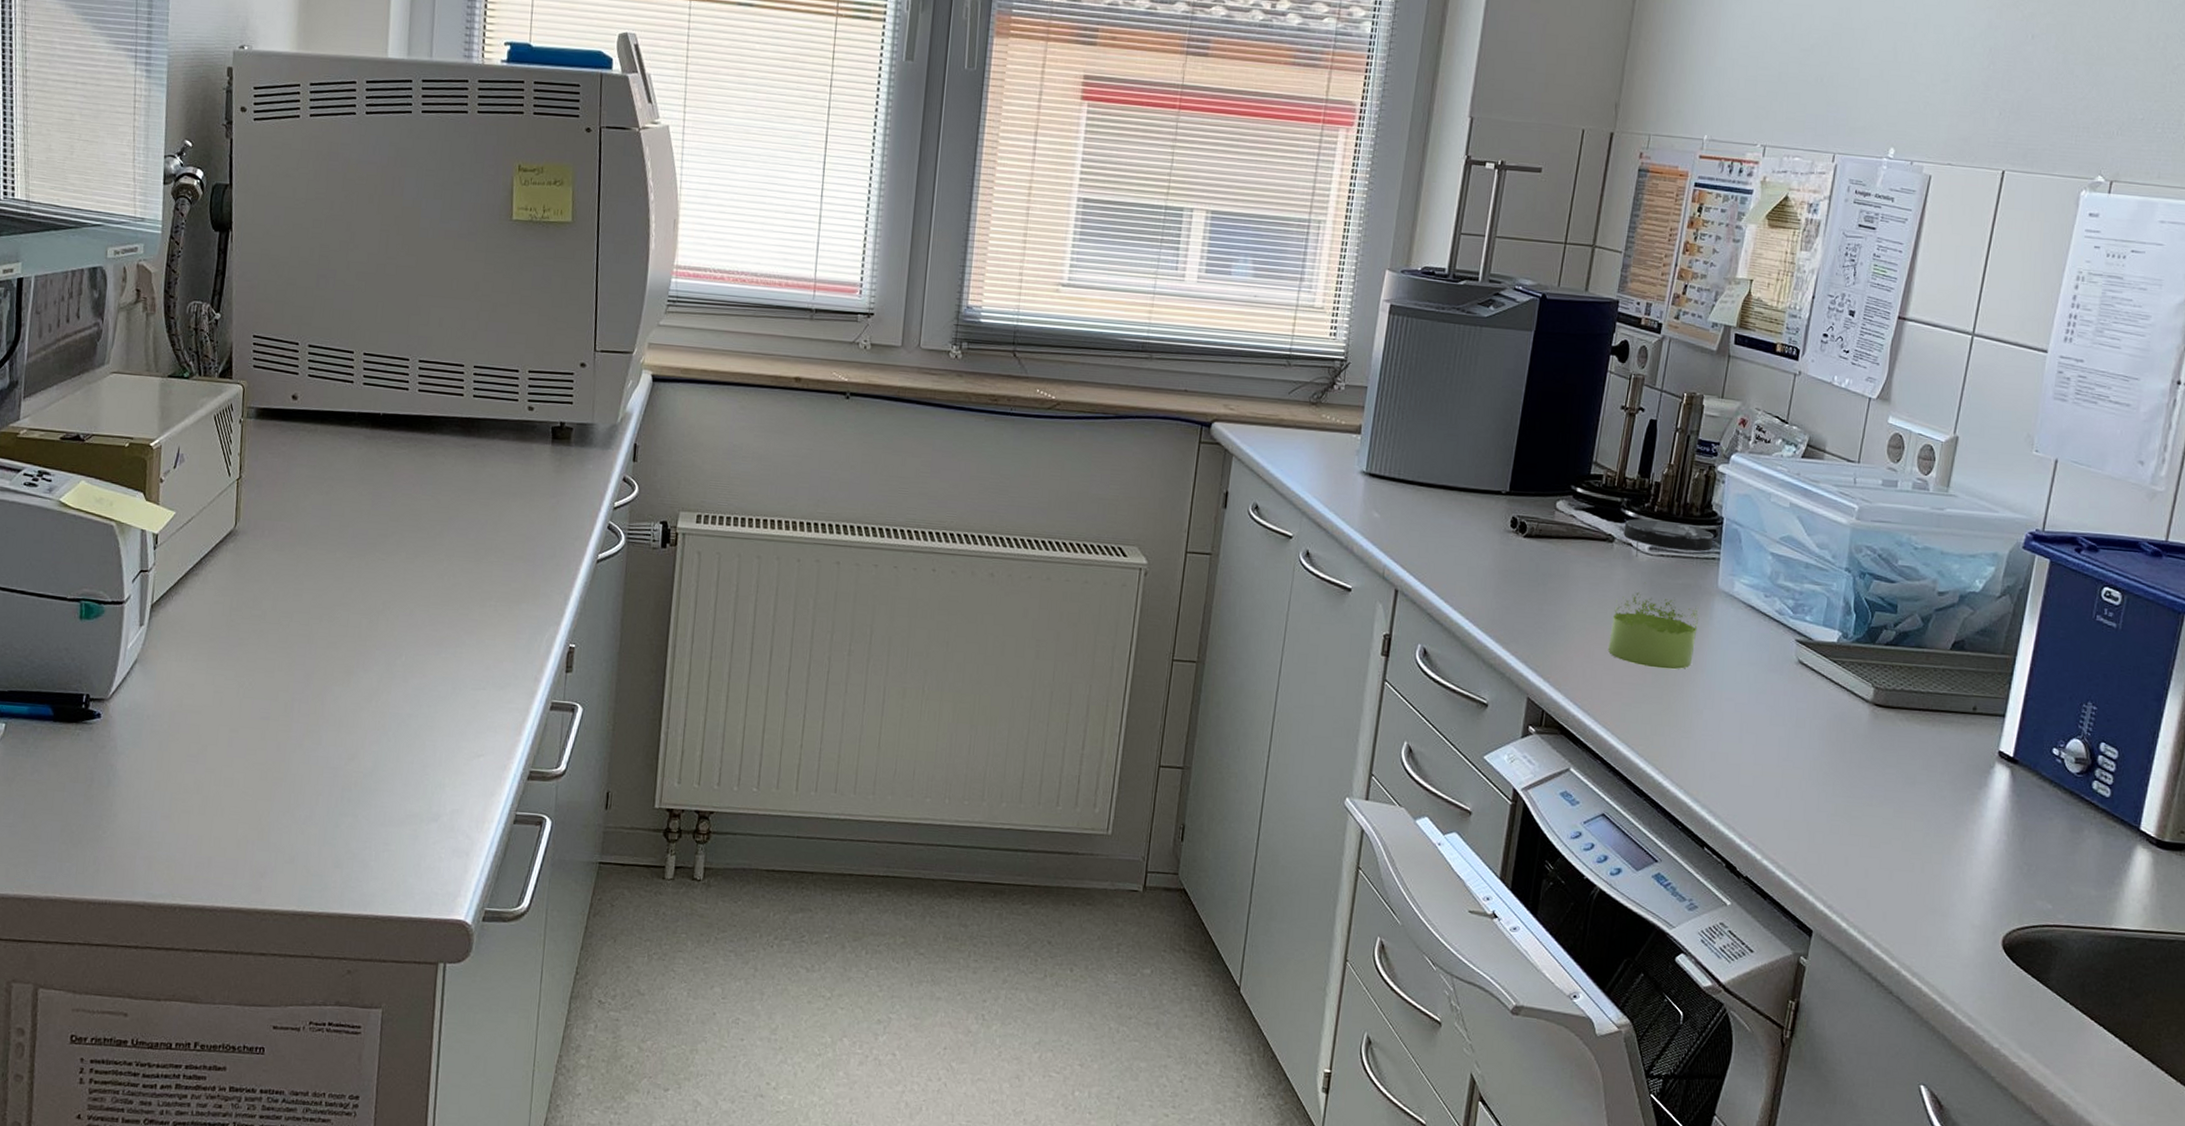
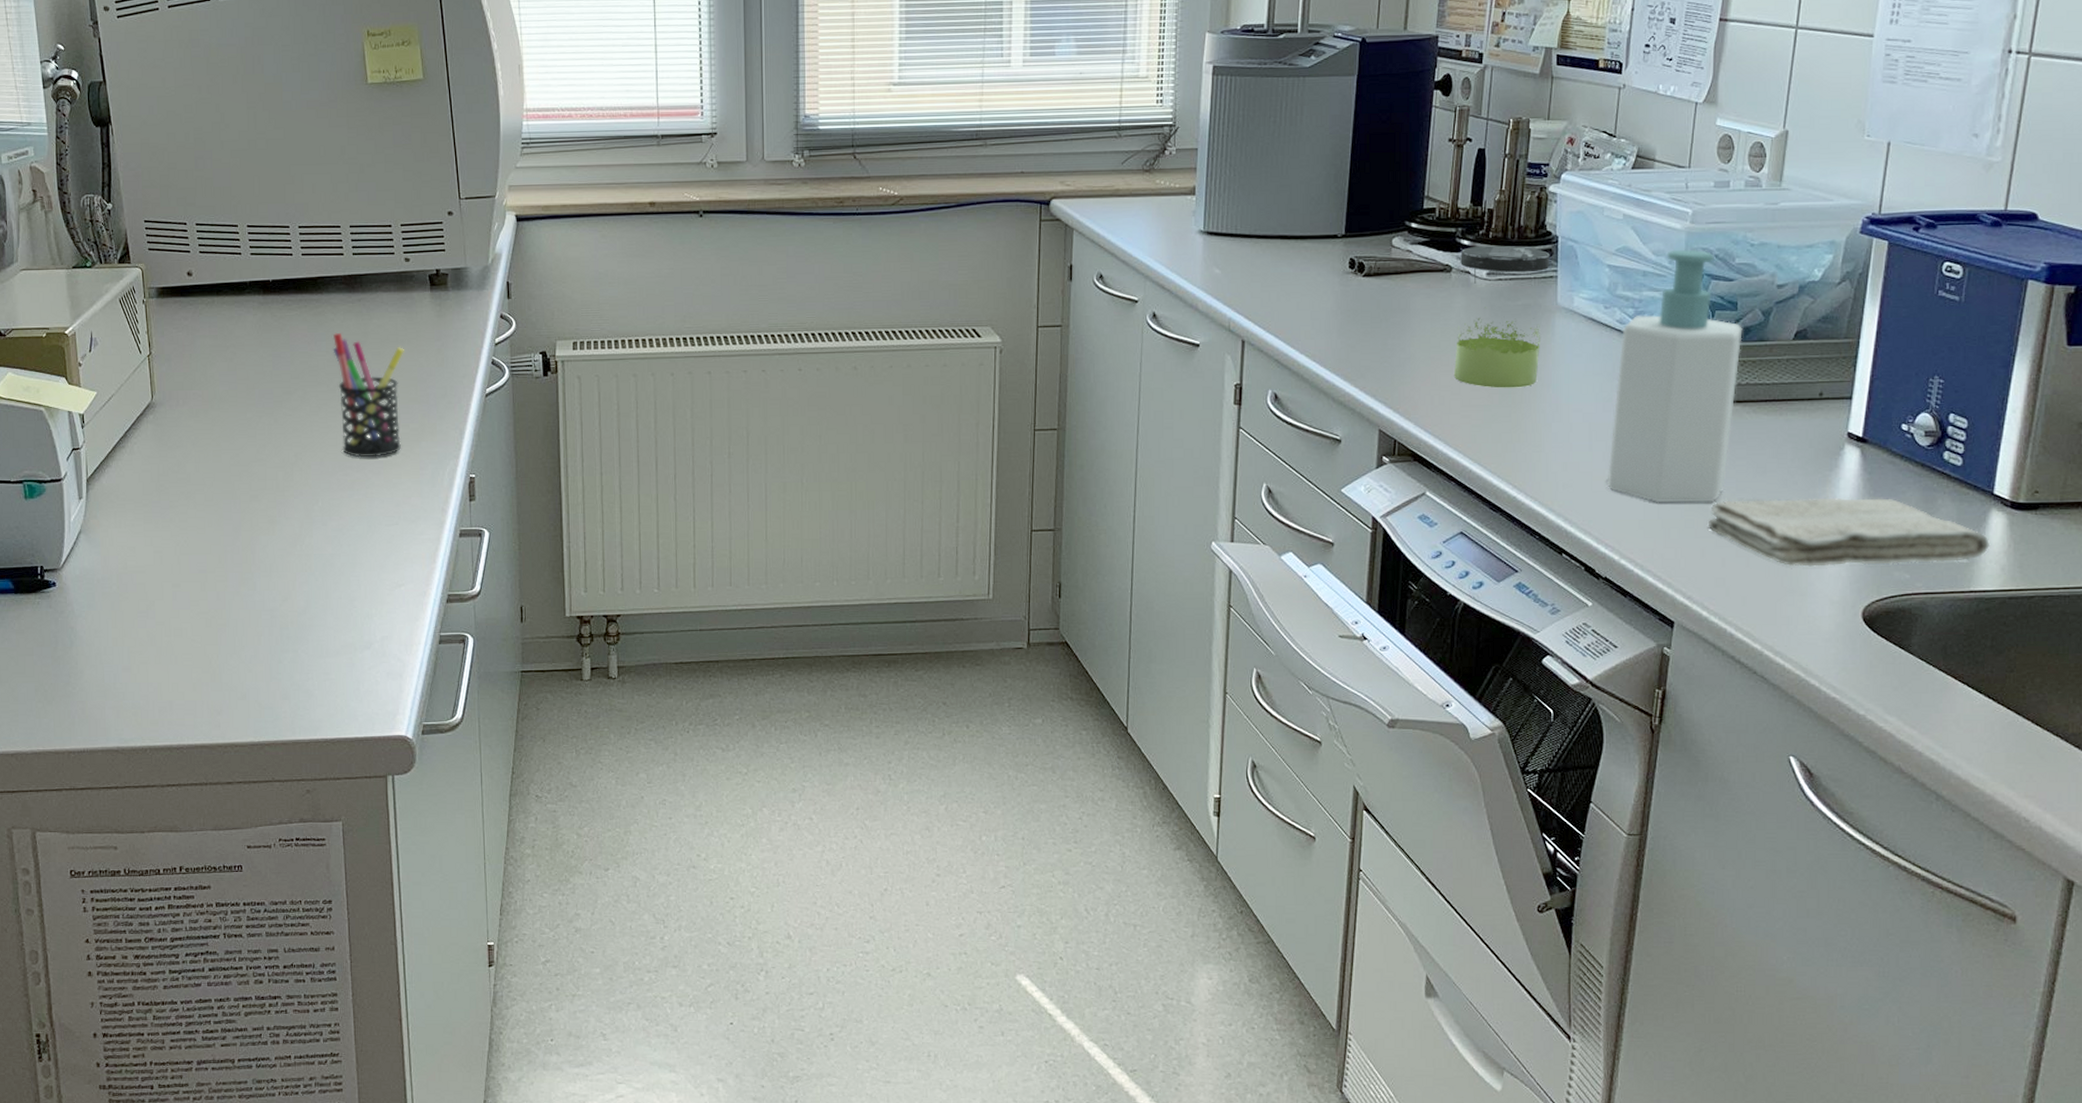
pen holder: none [435,478,516,614] -> present [333,333,404,458]
soap bottle: none [1754,544,1901,810] -> present [1607,249,1743,503]
washcloth: none [1854,808,2134,896] -> present [1709,497,1991,567]

